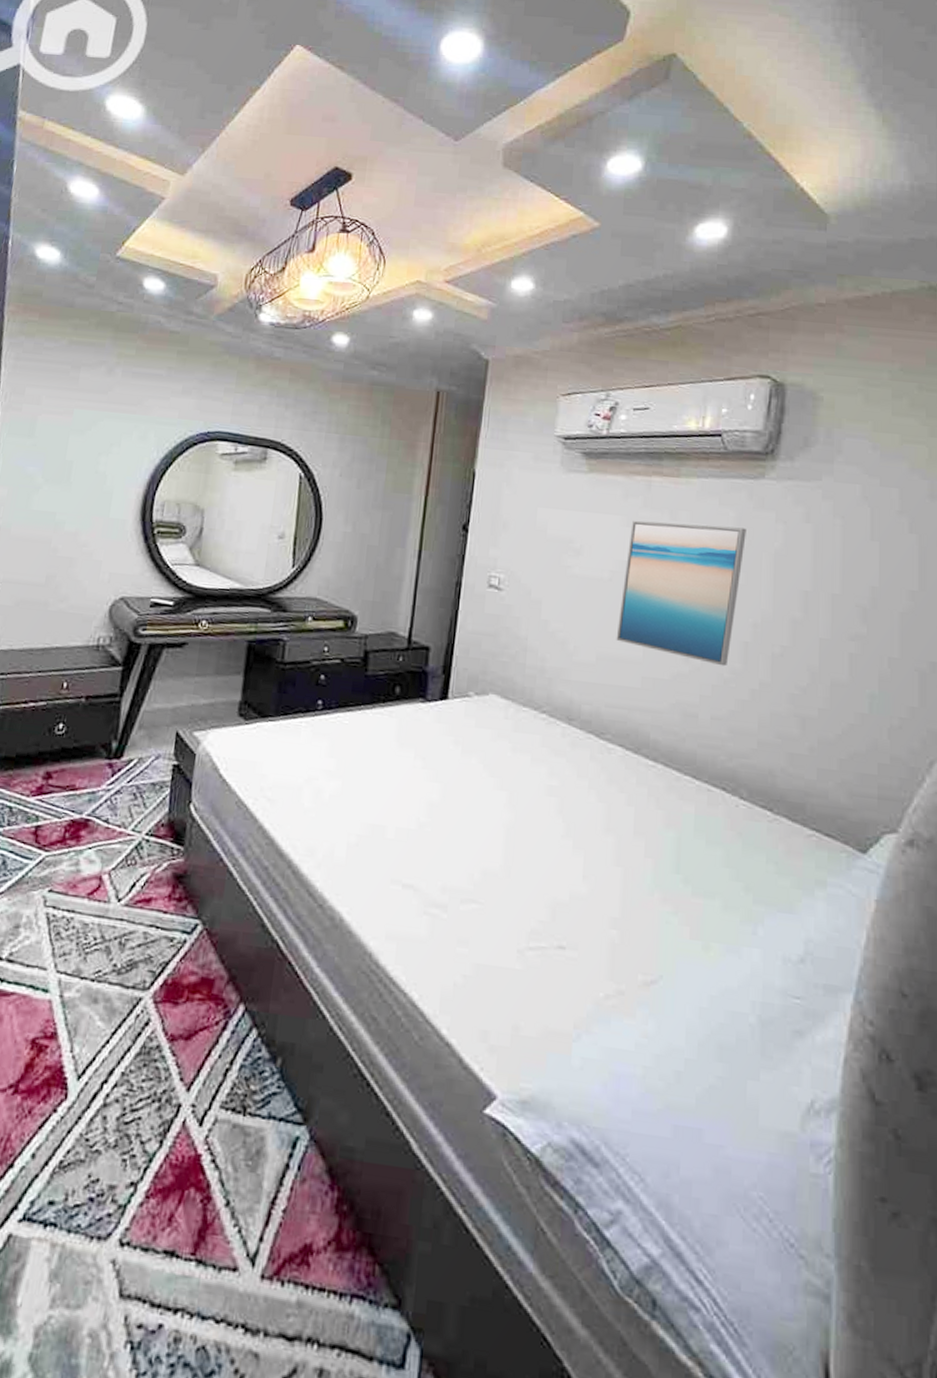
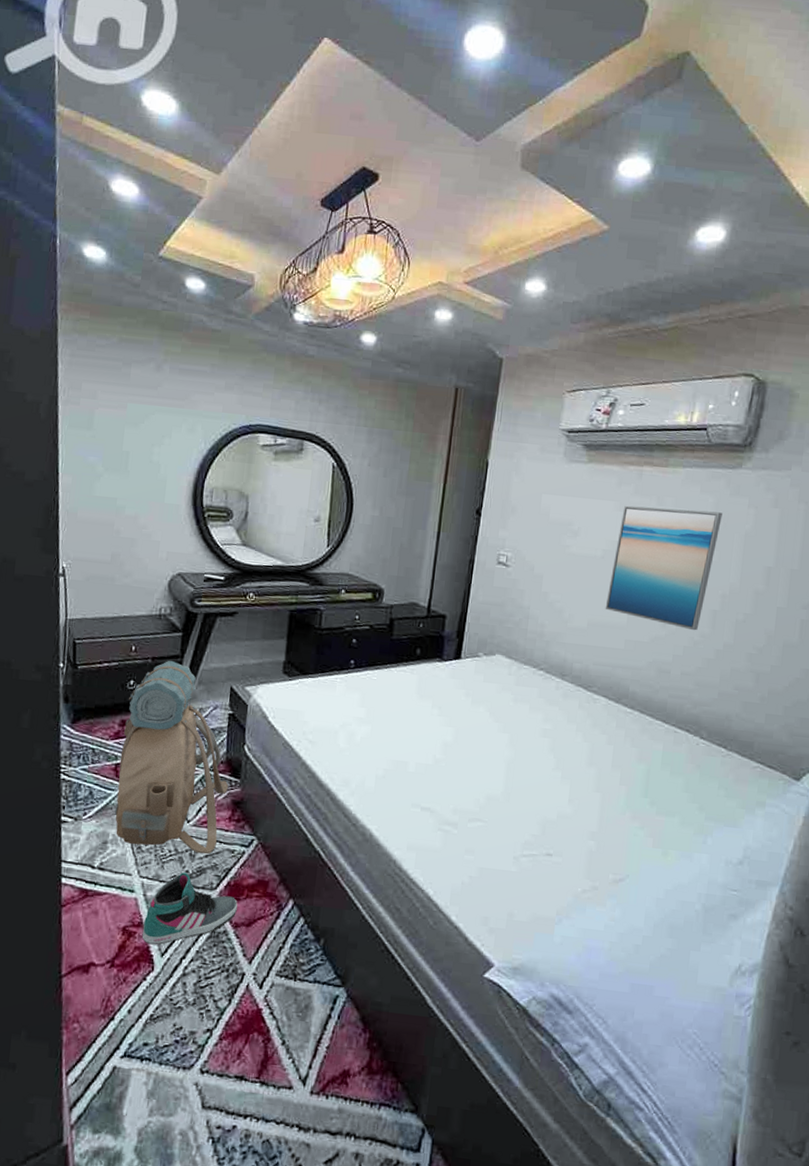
backpack: none [31,699,170,943] -> present [115,660,229,855]
sneaker: none [55,966,175,1064] -> present [142,872,238,945]

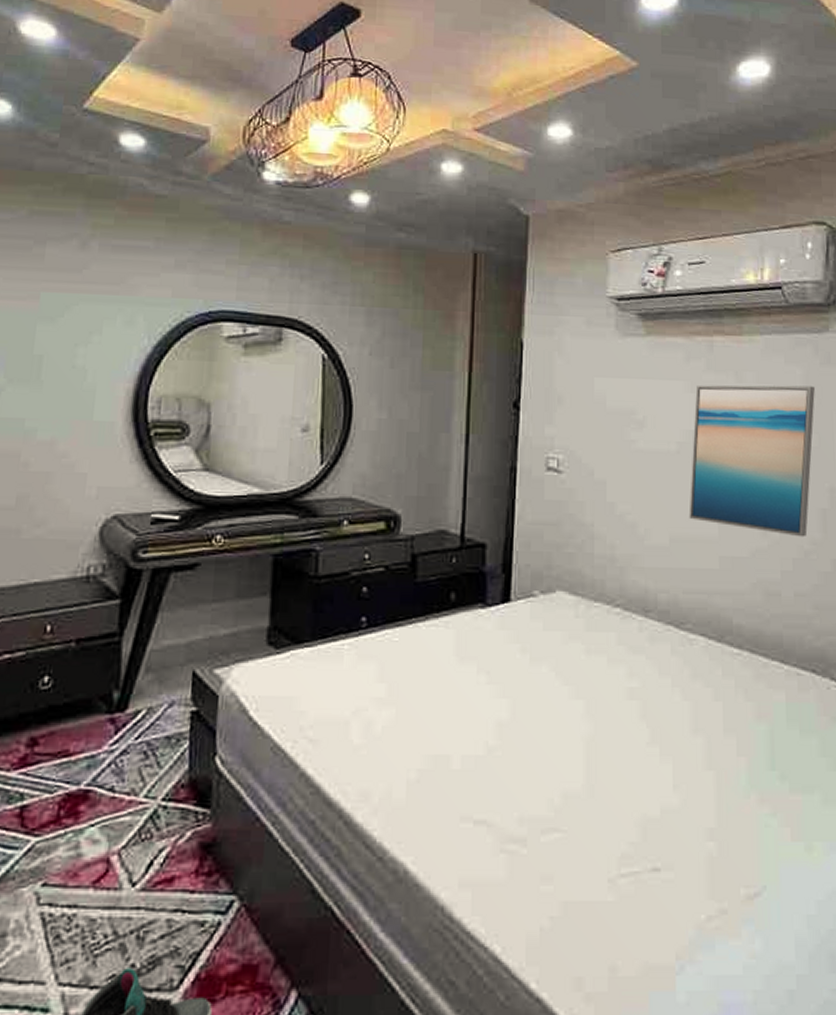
backpack: present [115,660,229,855] -> none [20,640,193,934]

